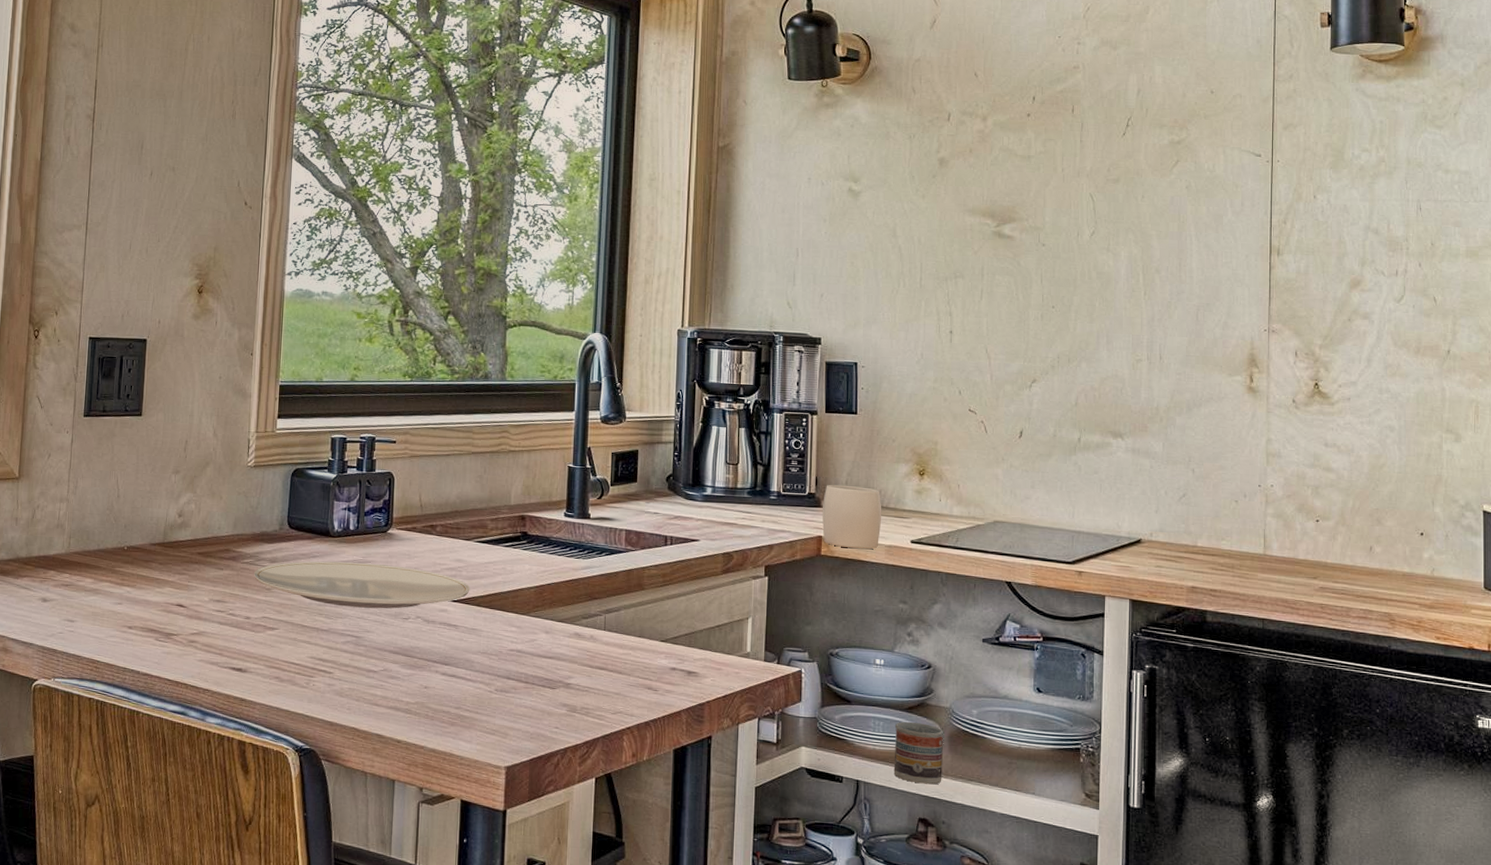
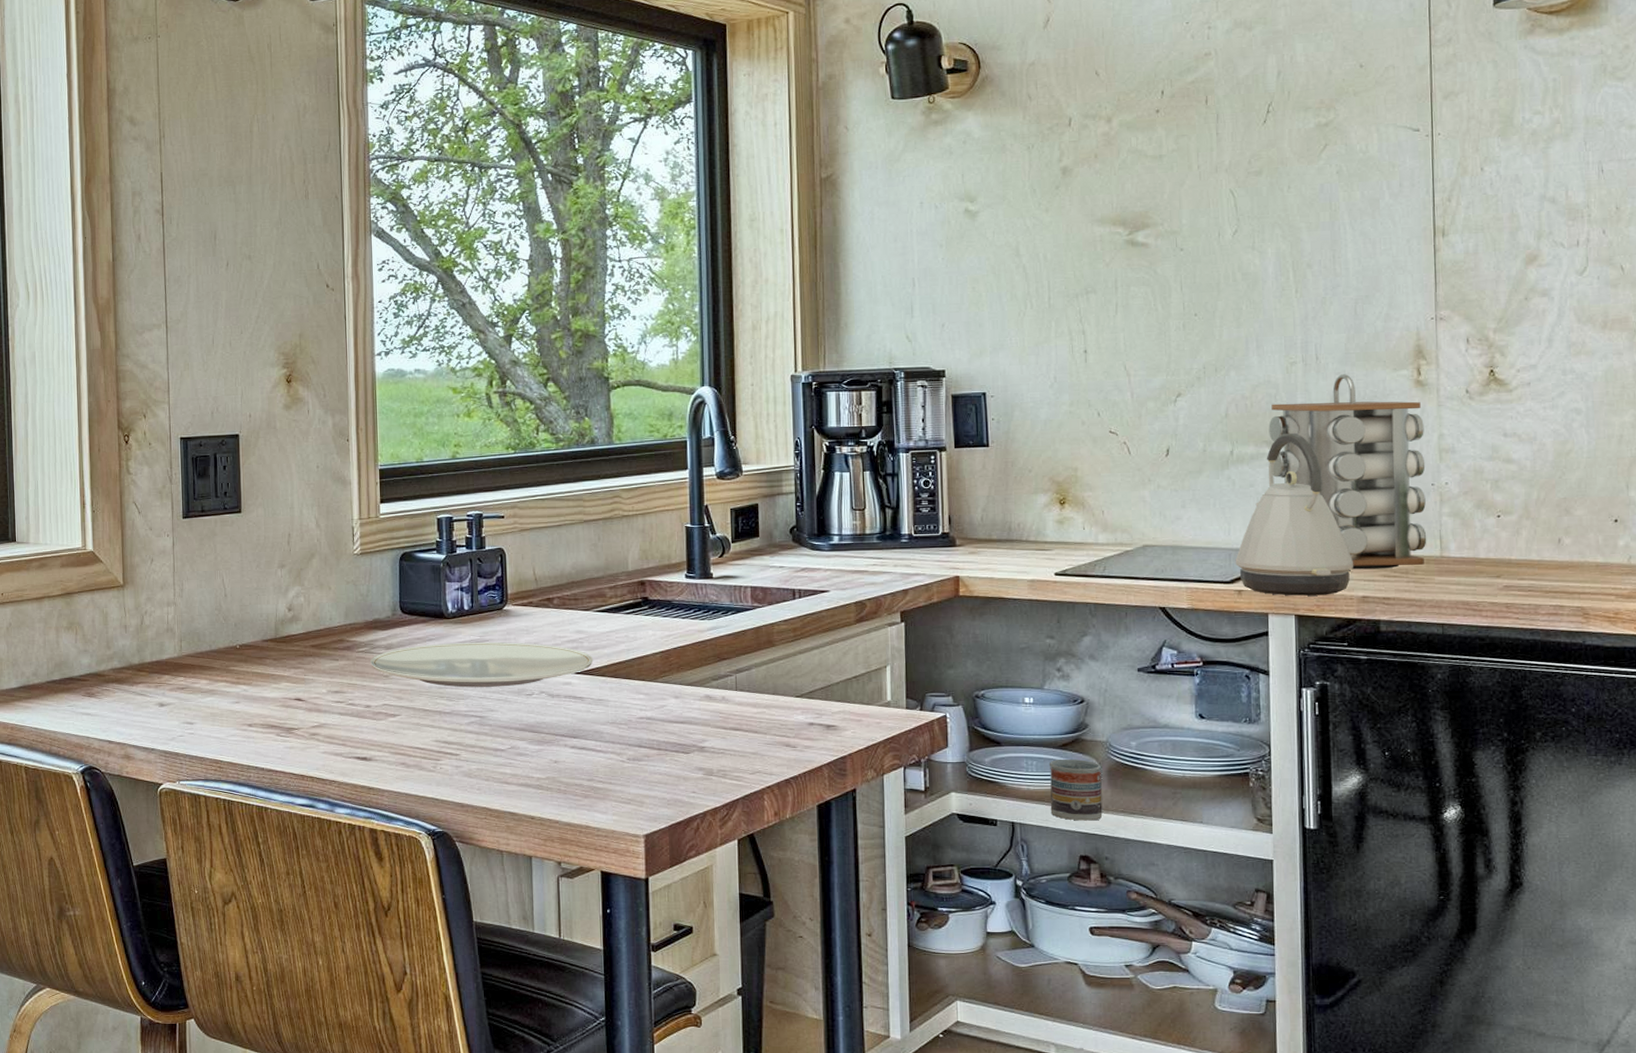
mug: present [822,484,882,550] -> none [957,521,1022,587]
kettle: none [1077,426,1186,583] -> present [1235,433,1354,596]
spice rack: none [1114,375,1254,562] -> present [1268,374,1427,570]

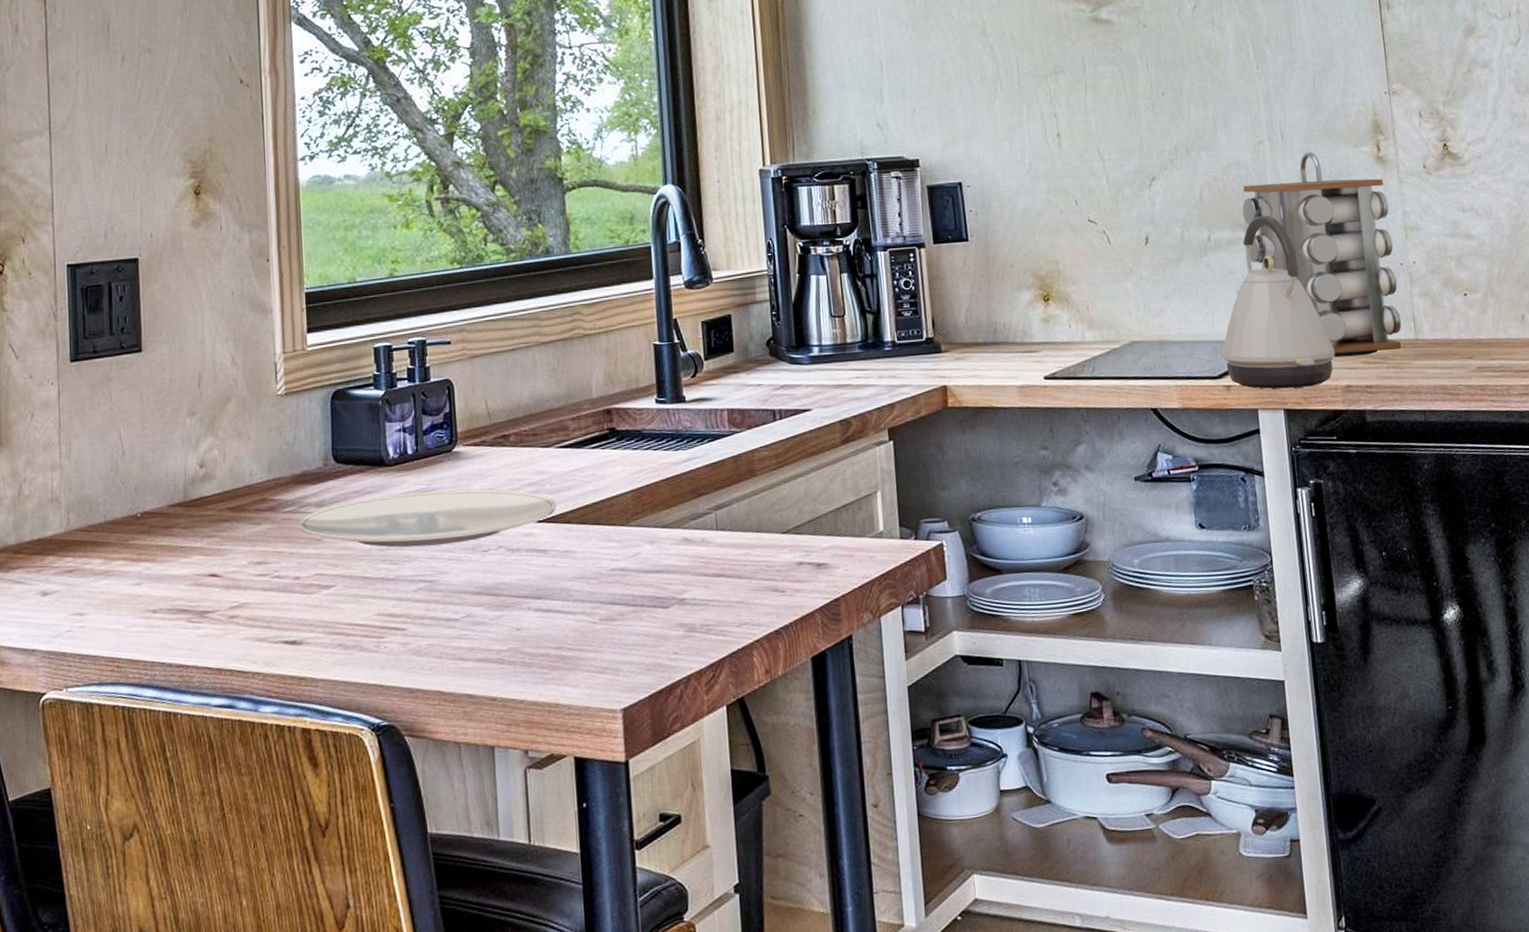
cup: present [1048,758,1103,821] -> none [1052,583,1111,653]

